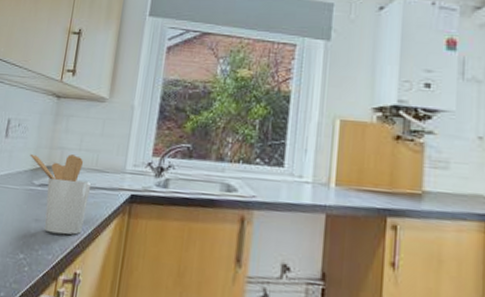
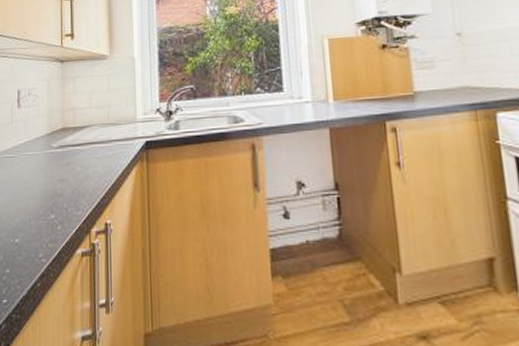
utensil holder: present [30,153,92,235] -> none [44,113,107,190]

